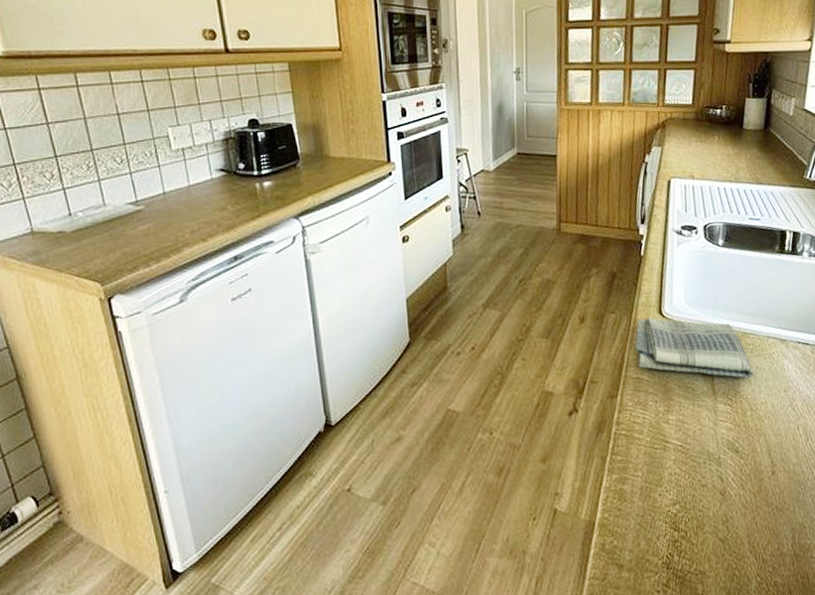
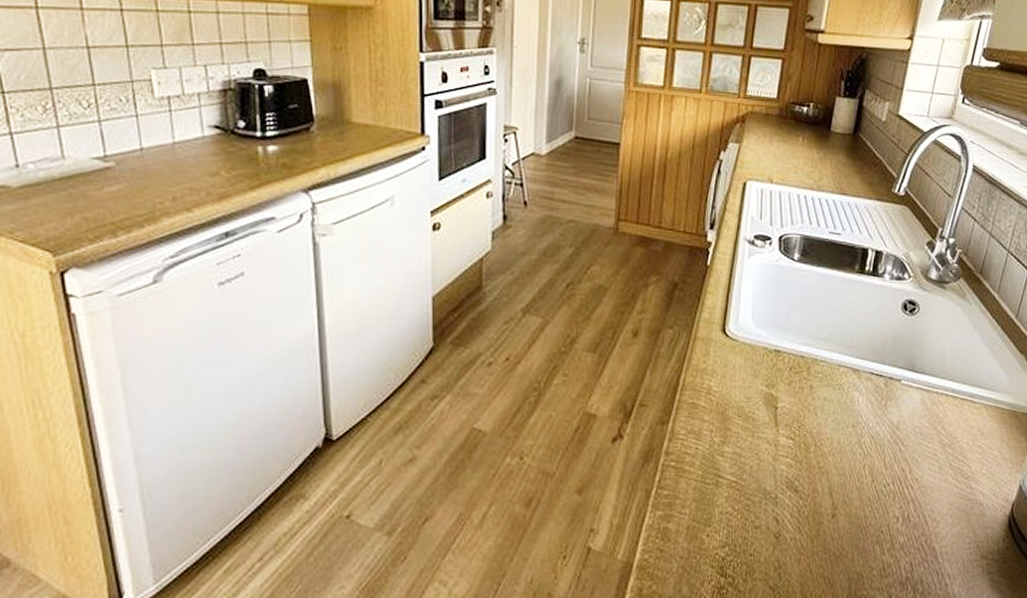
dish towel: present [634,317,754,379] -> none [692,336,821,411]

